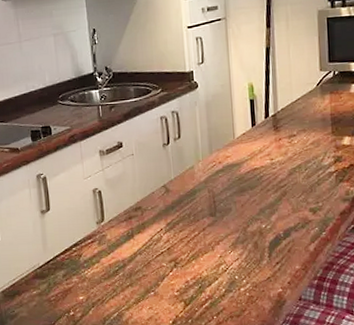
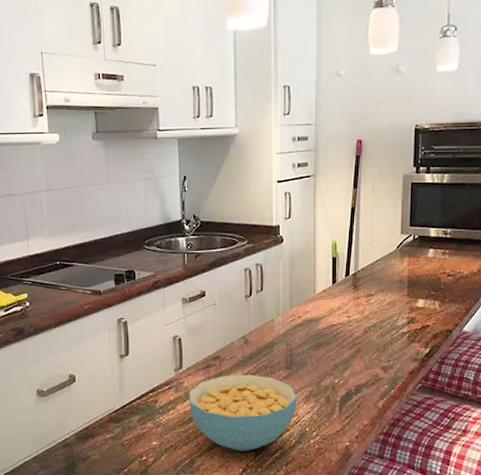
cereal bowl: none [111,223,224,303] -> present [188,374,297,452]

